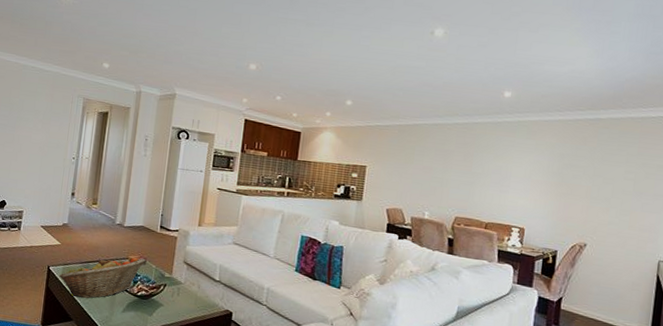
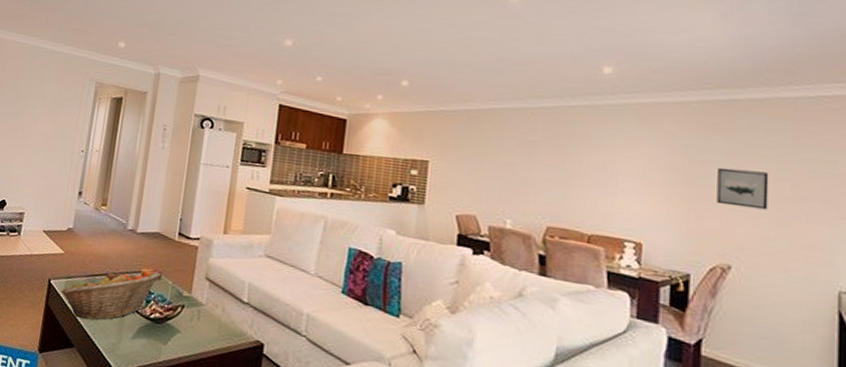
wall art: none [580,170,619,203] -> present [716,167,769,210]

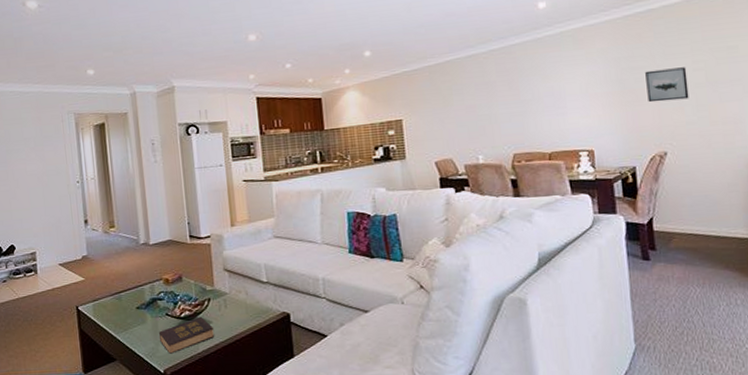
fruit basket: present [61,270,161,321] -> none [91,275,182,335]
hardback book: none [123,322,180,356] -> present [159,317,214,354]

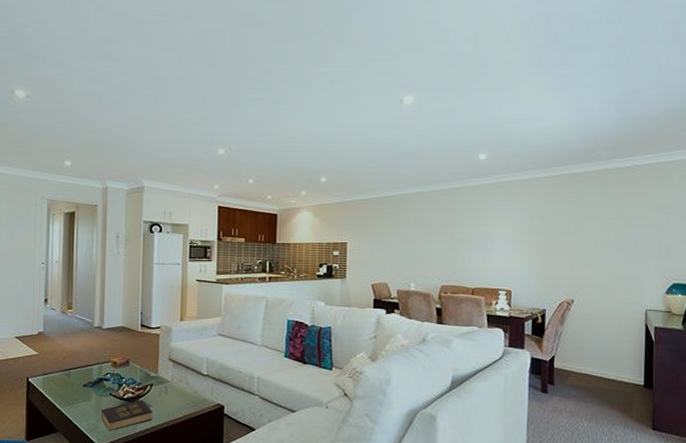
wall art: present [645,67,689,103] -> none [563,226,600,256]

